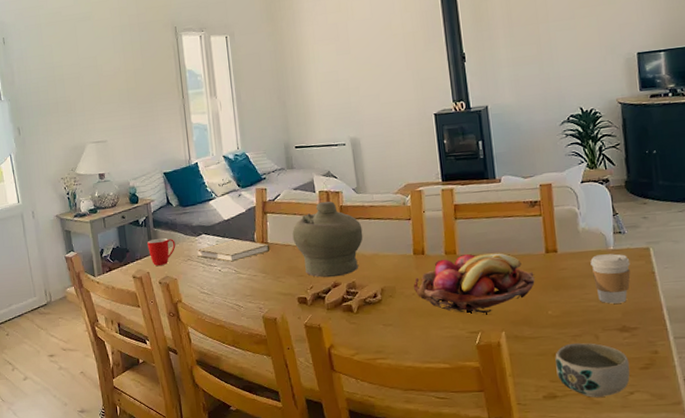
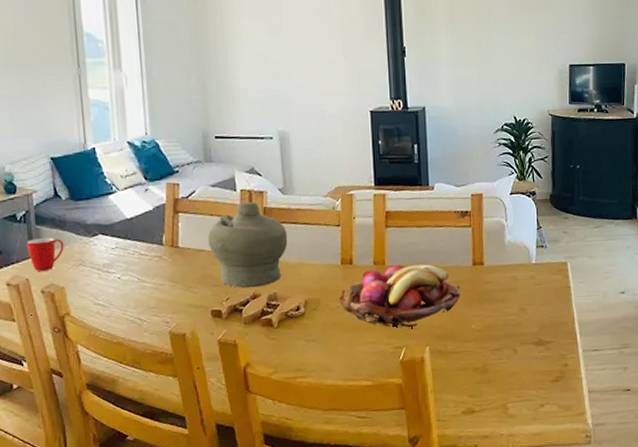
book: present [196,240,270,262] -> none [91,242,181,269]
bowl: present [555,342,630,397] -> none [475,356,543,411]
coffee cup: present [590,253,631,304] -> none [514,267,550,318]

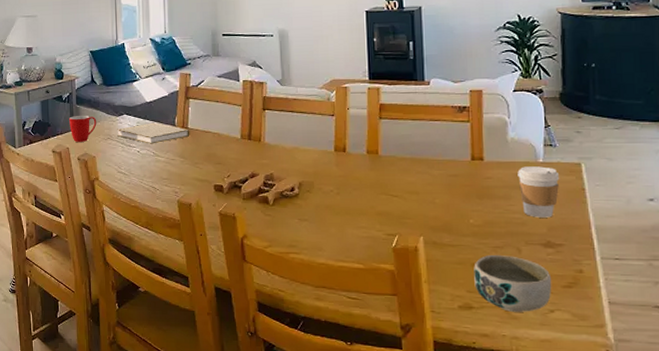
book: none [91,242,181,269] -> present [117,122,190,144]
jar: present [207,201,288,288] -> none [213,91,285,168]
fruit basket: present [340,264,461,328] -> none [333,155,458,217]
bowl: none [475,356,543,411] -> present [474,254,552,312]
coffee cup: none [514,267,550,318] -> present [517,166,560,218]

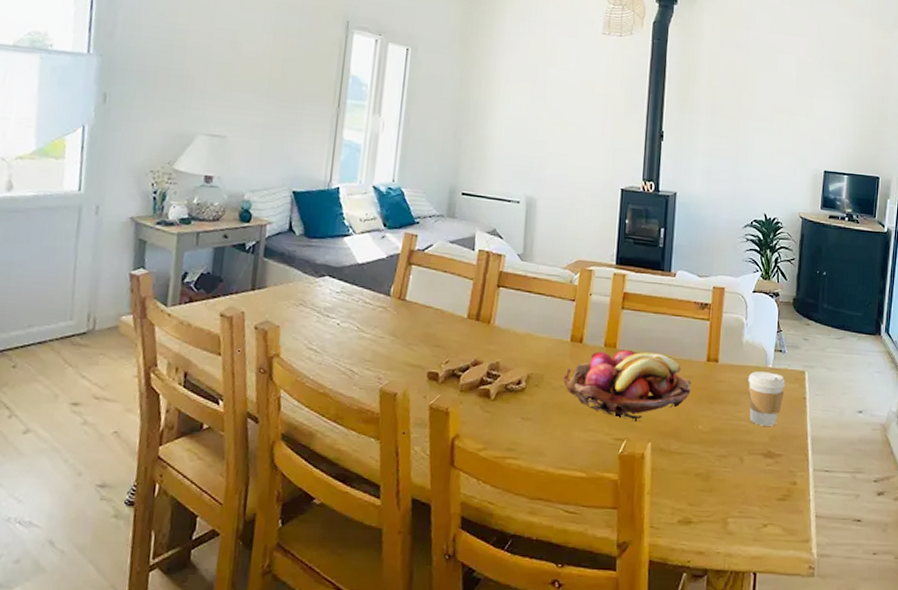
mug: present [69,115,97,142] -> none [249,271,289,306]
book: present [117,122,190,144] -> none [313,289,408,316]
fruit basket: none [333,155,458,217] -> present [564,350,692,420]
bowl: present [474,254,552,312] -> none [696,464,768,527]

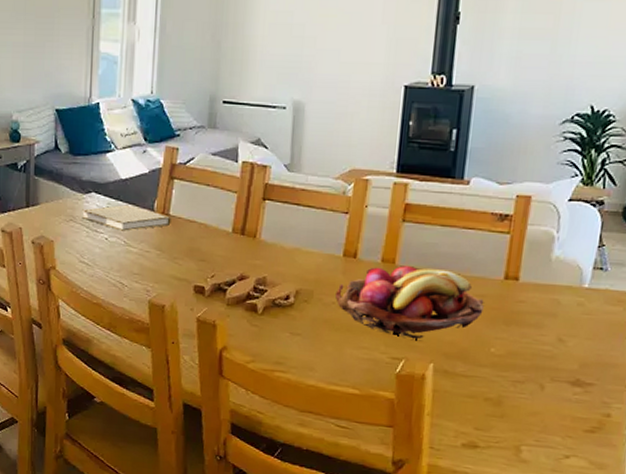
book: none [313,289,408,316] -> present [82,204,171,231]
coffee cup: present [748,371,786,426] -> none [555,291,605,353]

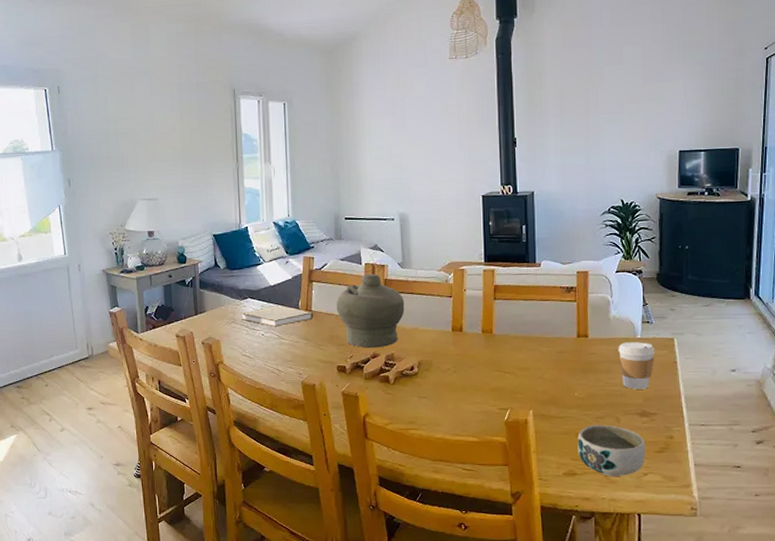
jar: none [200,174,287,269] -> present [336,273,405,348]
fruit basket: present [336,266,484,340] -> none [450,334,565,392]
bowl: none [484,389,574,456] -> present [577,424,646,476]
coffee cup: none [555,291,605,353] -> present [618,342,655,389]

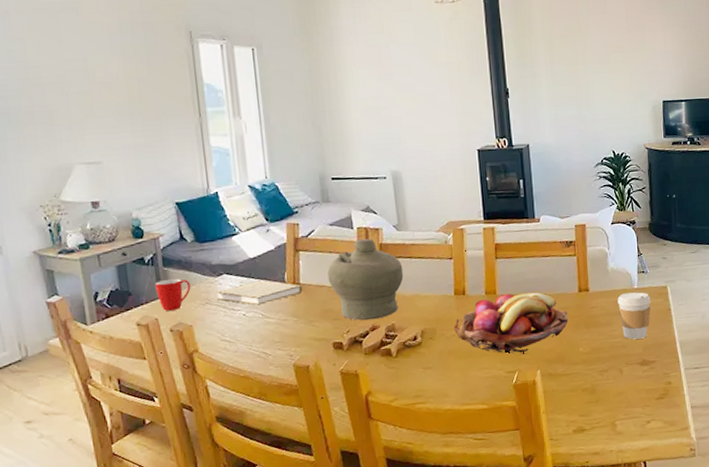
mug: none [193,299,221,326] -> present [155,278,191,311]
fruit basket: none [450,334,565,392] -> present [454,292,569,353]
bowl: present [577,424,646,476] -> none [584,377,648,429]

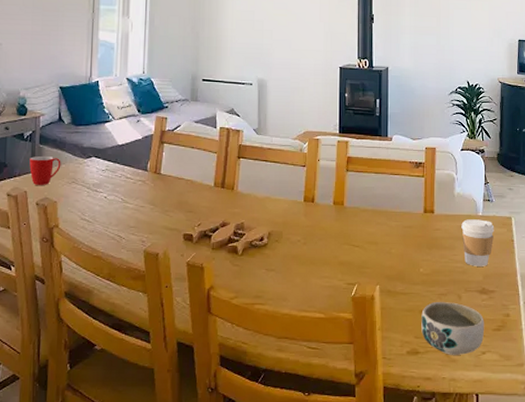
book: present [216,280,303,306] -> none [83,166,163,190]
jar: present [327,238,404,321] -> none [187,138,258,216]
fruit basket: present [454,292,569,353] -> none [300,207,412,266]
bowl: none [584,377,648,429] -> present [421,301,485,355]

